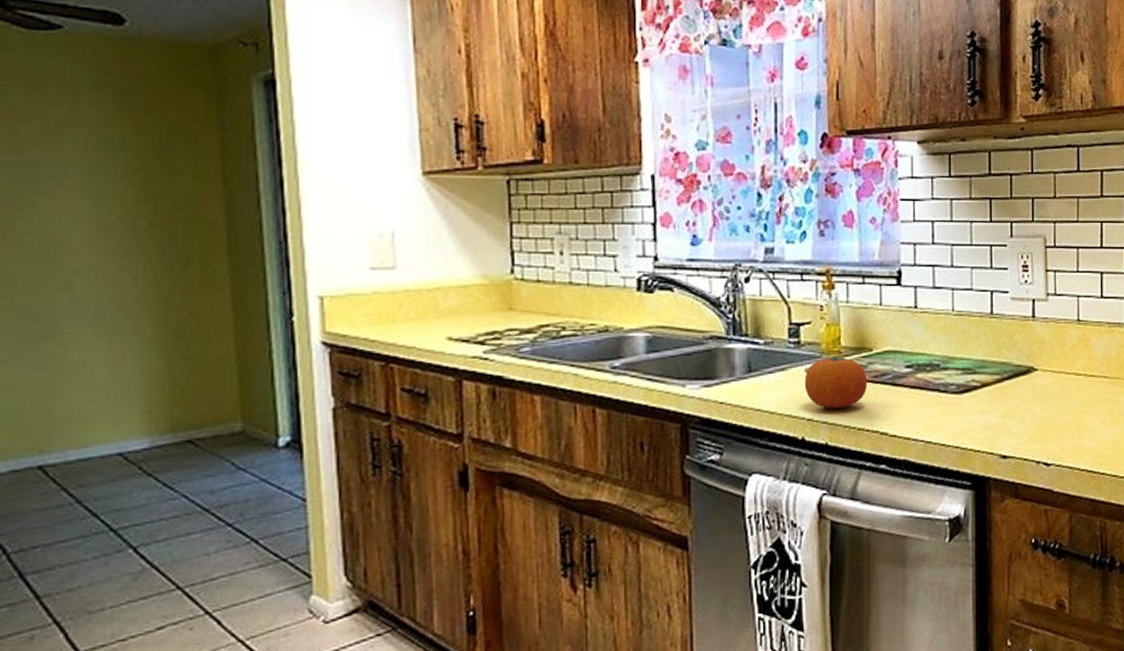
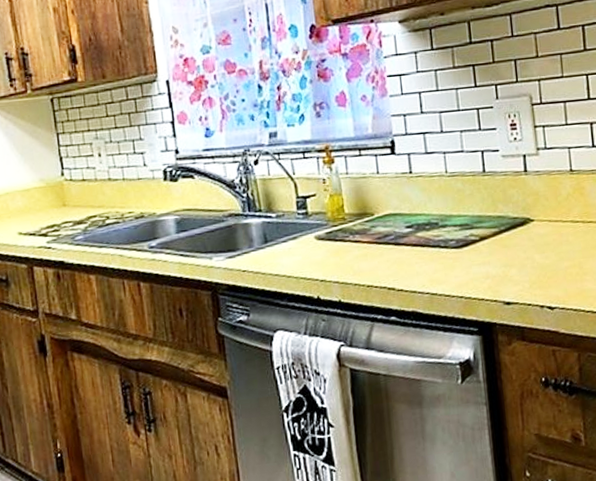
fruit: present [804,357,868,409] -> none [314,223,373,270]

